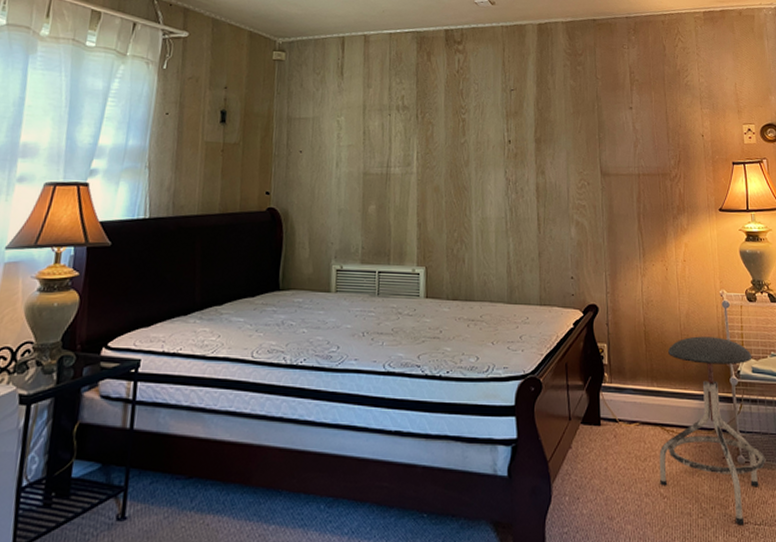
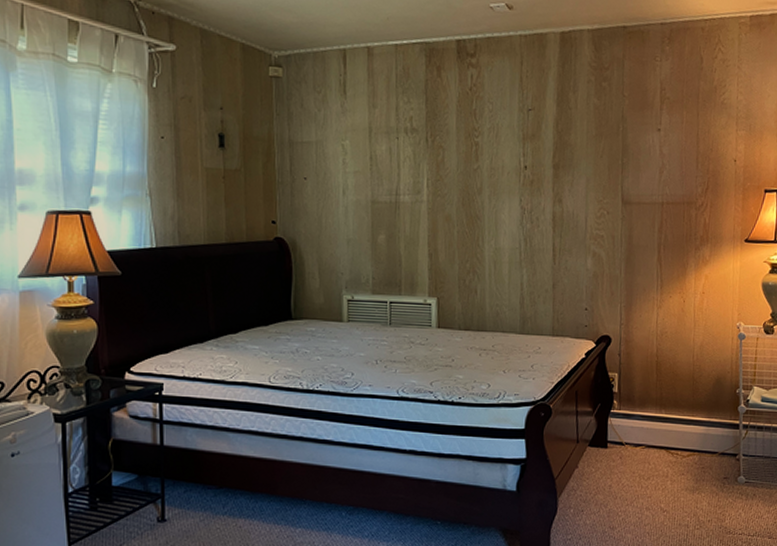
stool: present [659,336,766,526] -> none [661,367,766,536]

